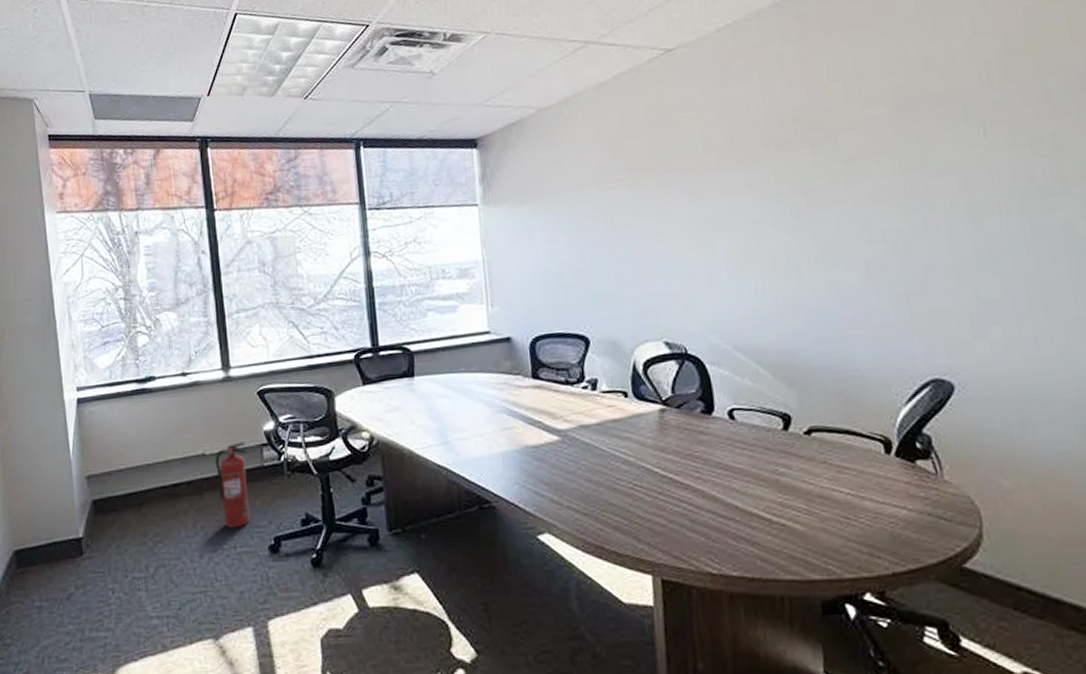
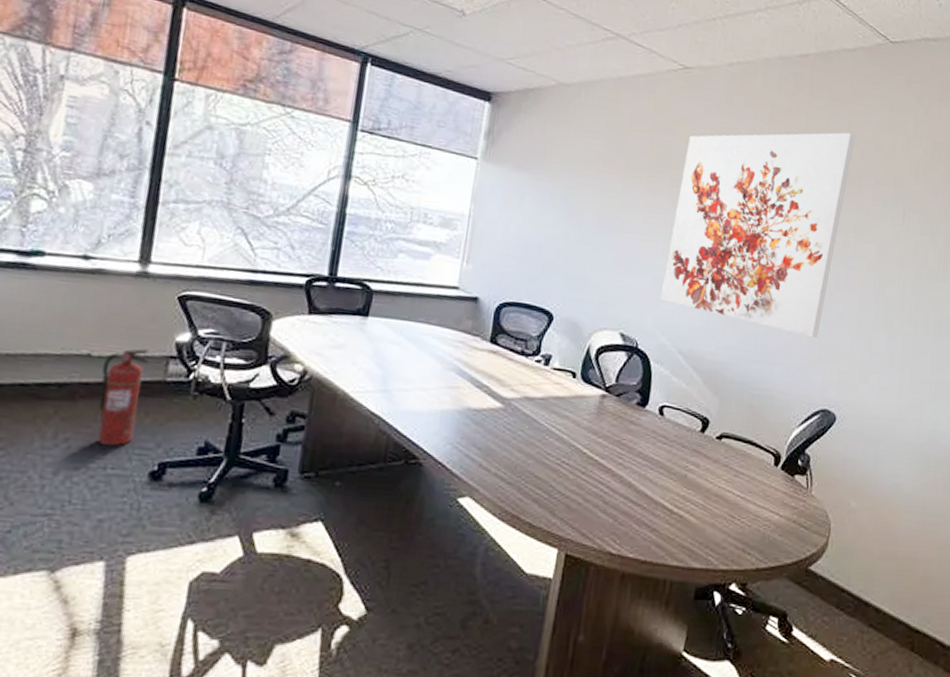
wall art: none [690,57,905,301] -> present [661,132,856,338]

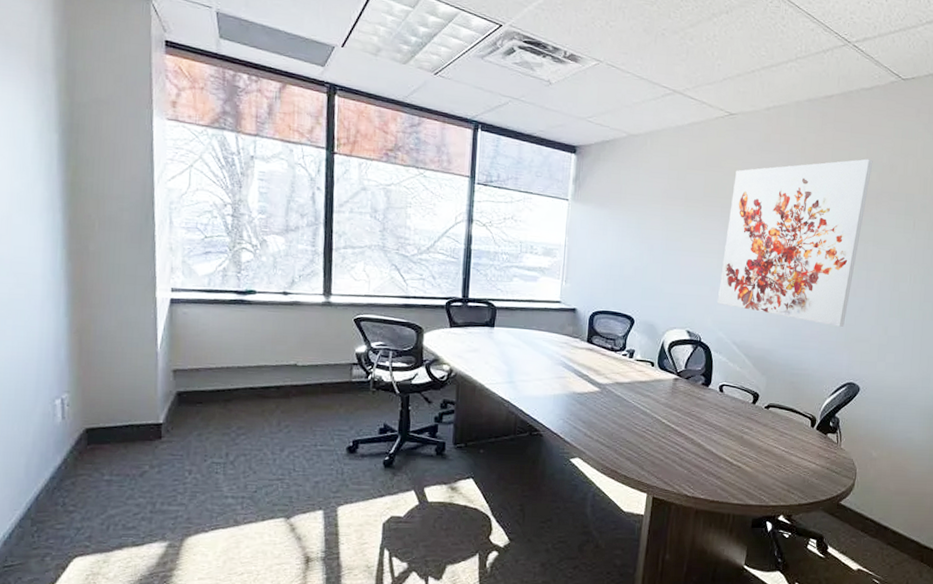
fire extinguisher: present [96,348,150,447] -> none [305,358,338,430]

